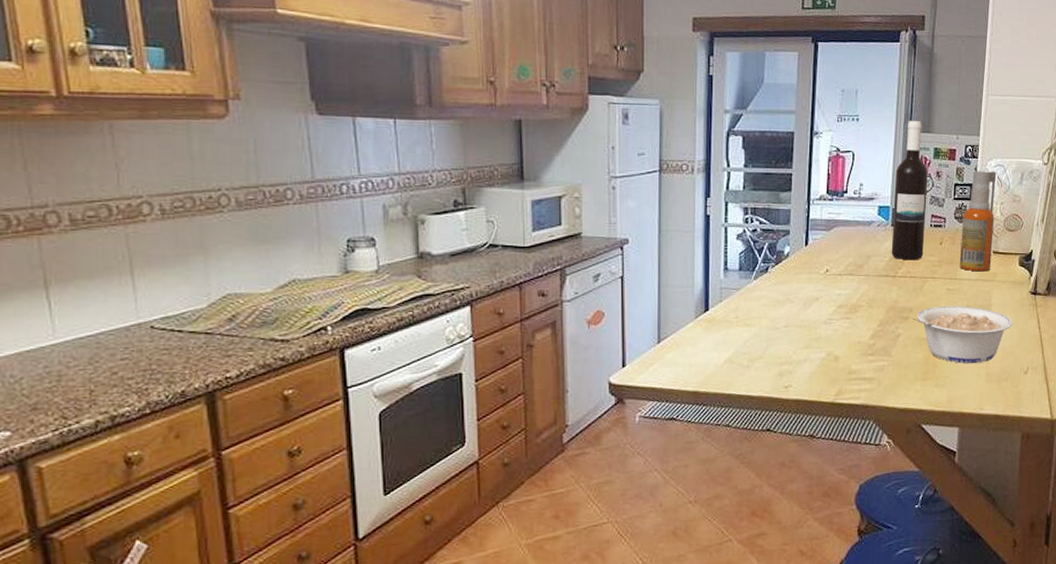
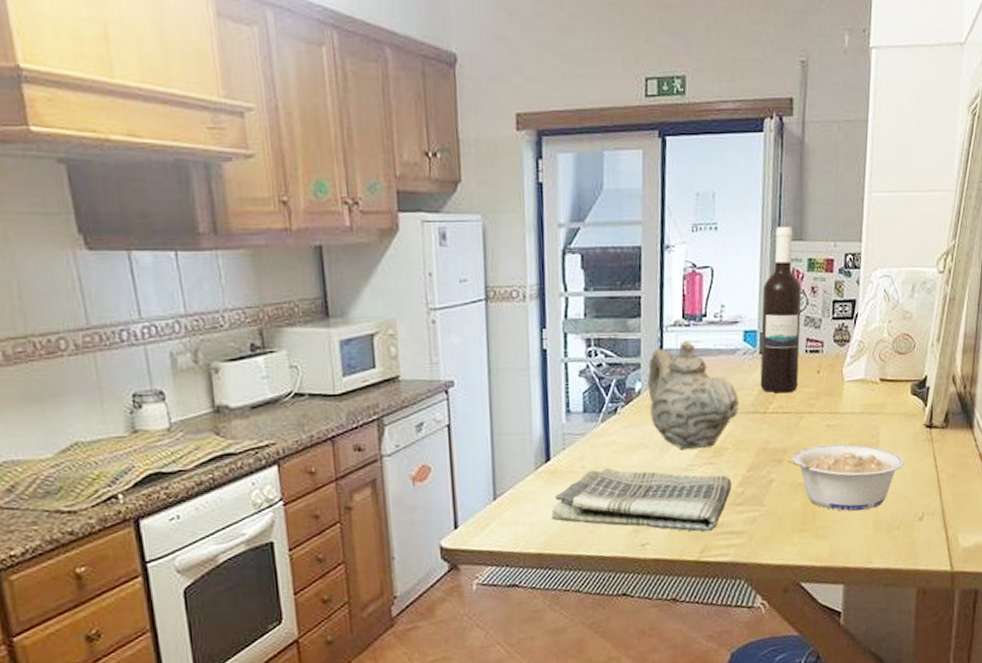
dish towel: none [707,318,864,378] -> present [551,467,732,532]
teapot: none [795,213,873,305] -> present [647,341,740,449]
spray bottle: present [959,171,997,272] -> none [840,283,883,404]

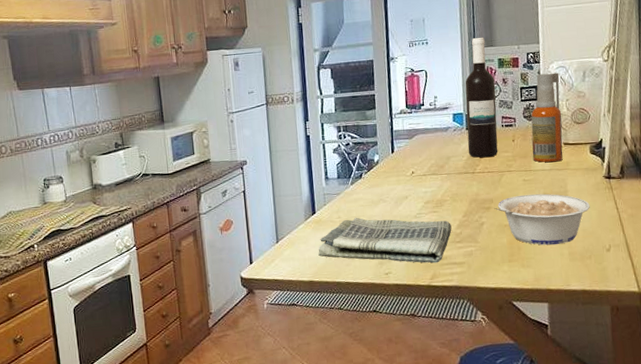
teapot: present [647,341,740,449] -> none [383,124,454,202]
spray bottle: none [840,283,883,404] -> present [531,72,563,163]

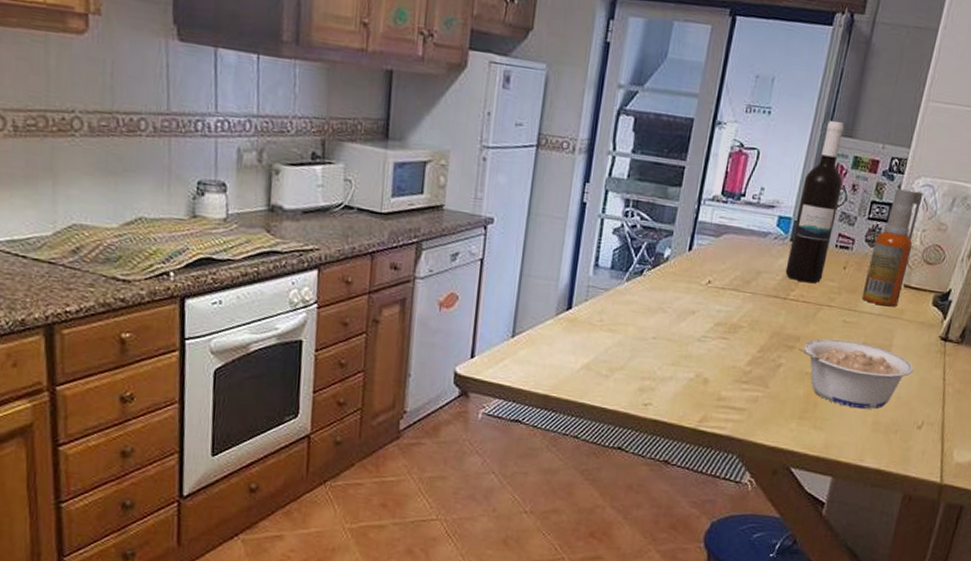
dish towel: present [318,217,452,264] -> none [563,324,741,404]

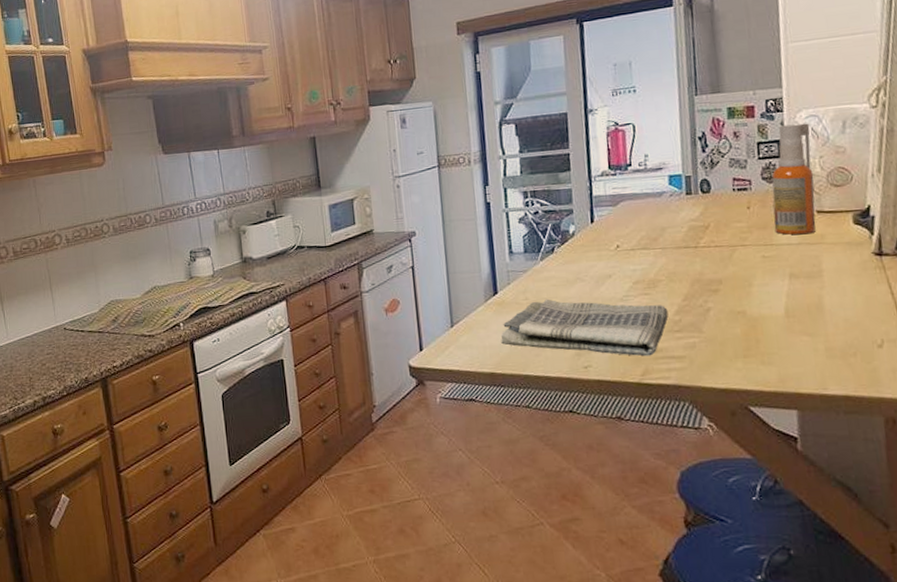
dish towel: none [563,324,741,404] -> present [500,299,669,357]
wine bottle: present [785,121,844,283] -> none [684,82,729,229]
legume: present [798,338,914,410] -> none [723,273,854,338]

